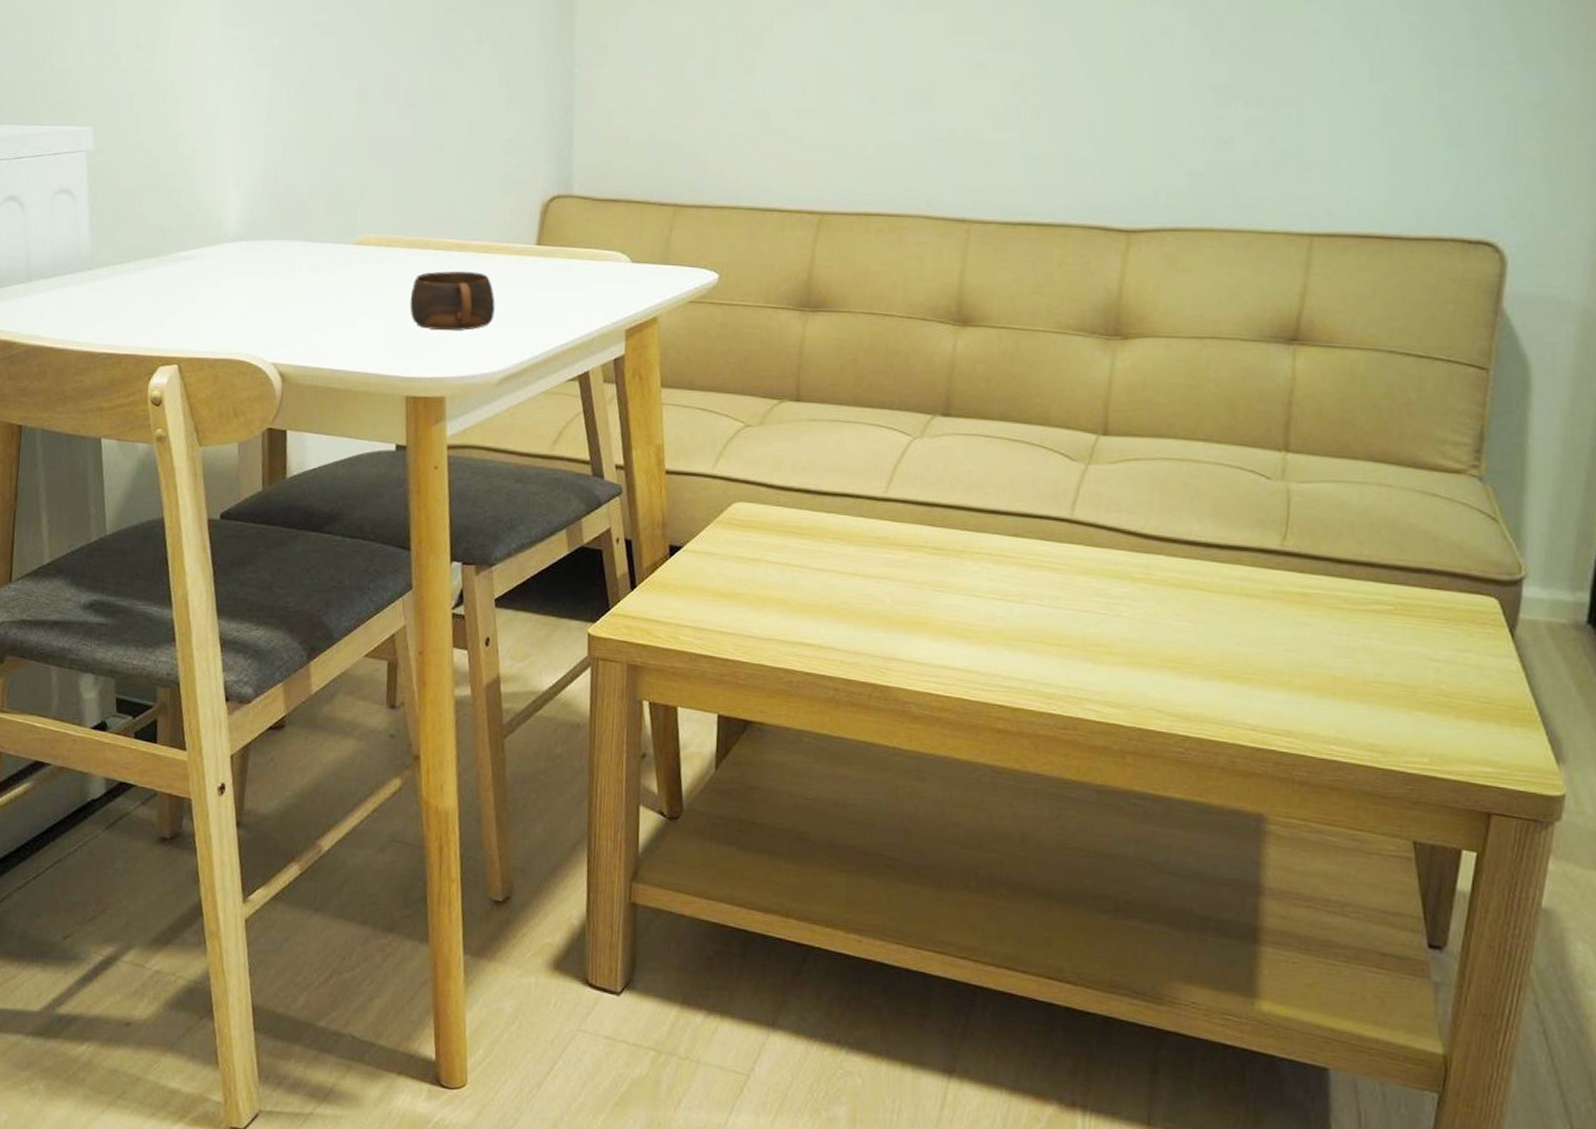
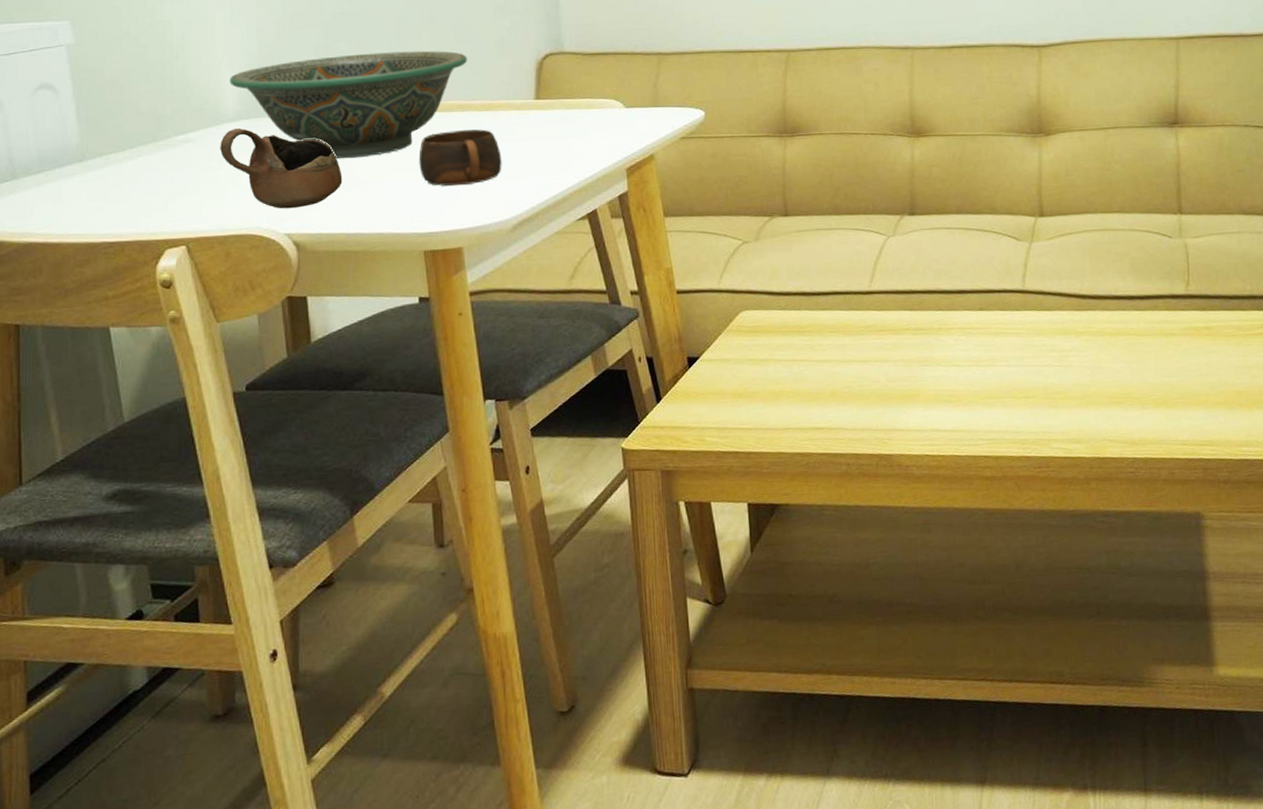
cup: none [218,249,333,338] -> present [220,128,343,209]
decorative bowl: none [233,181,471,291] -> present [229,50,468,158]

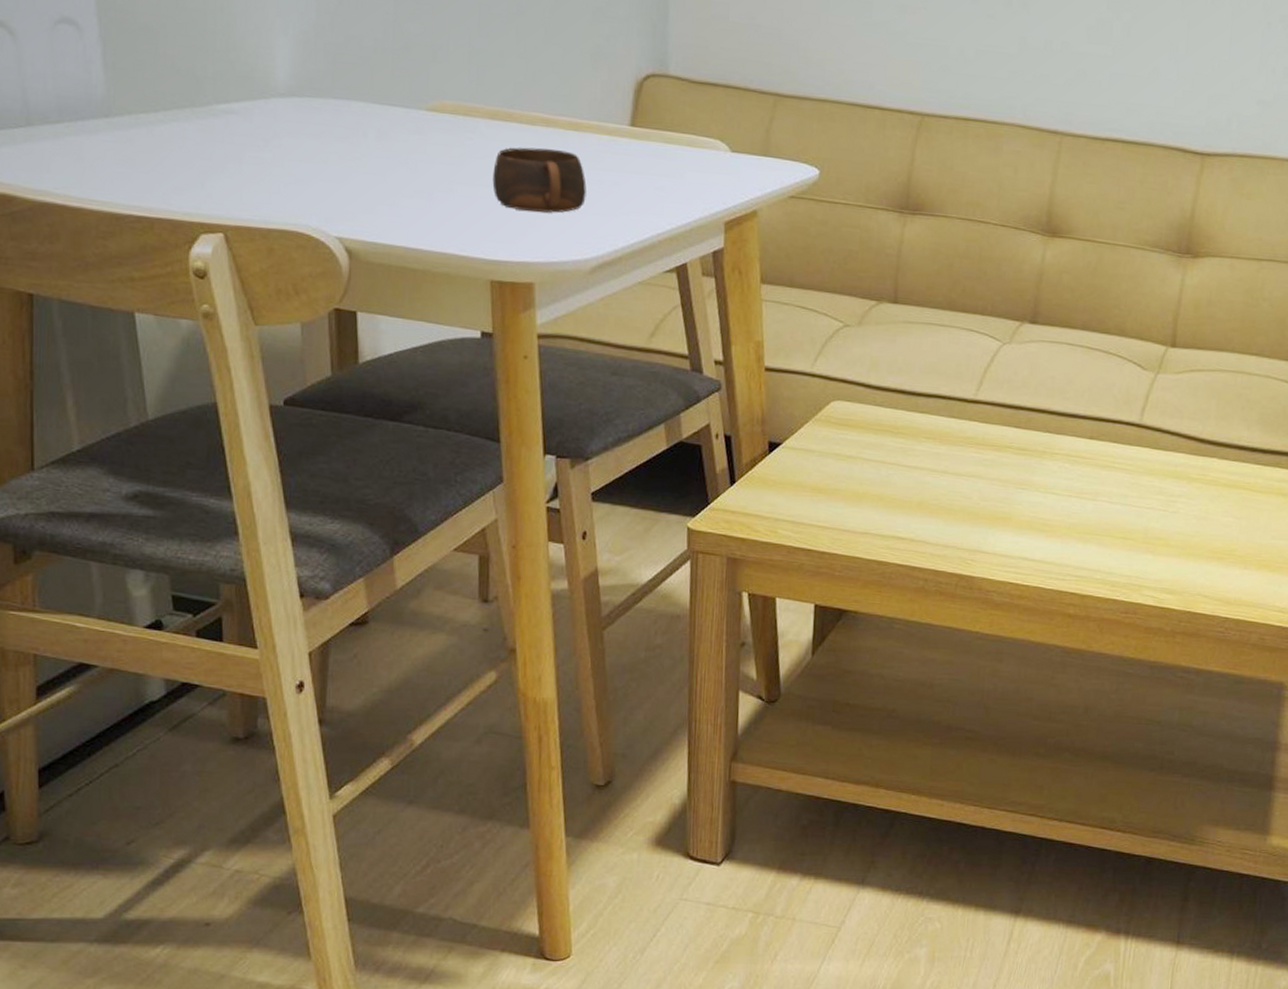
cup: present [220,128,343,209] -> none [267,106,405,210]
decorative bowl: present [229,50,468,158] -> none [281,36,557,163]

